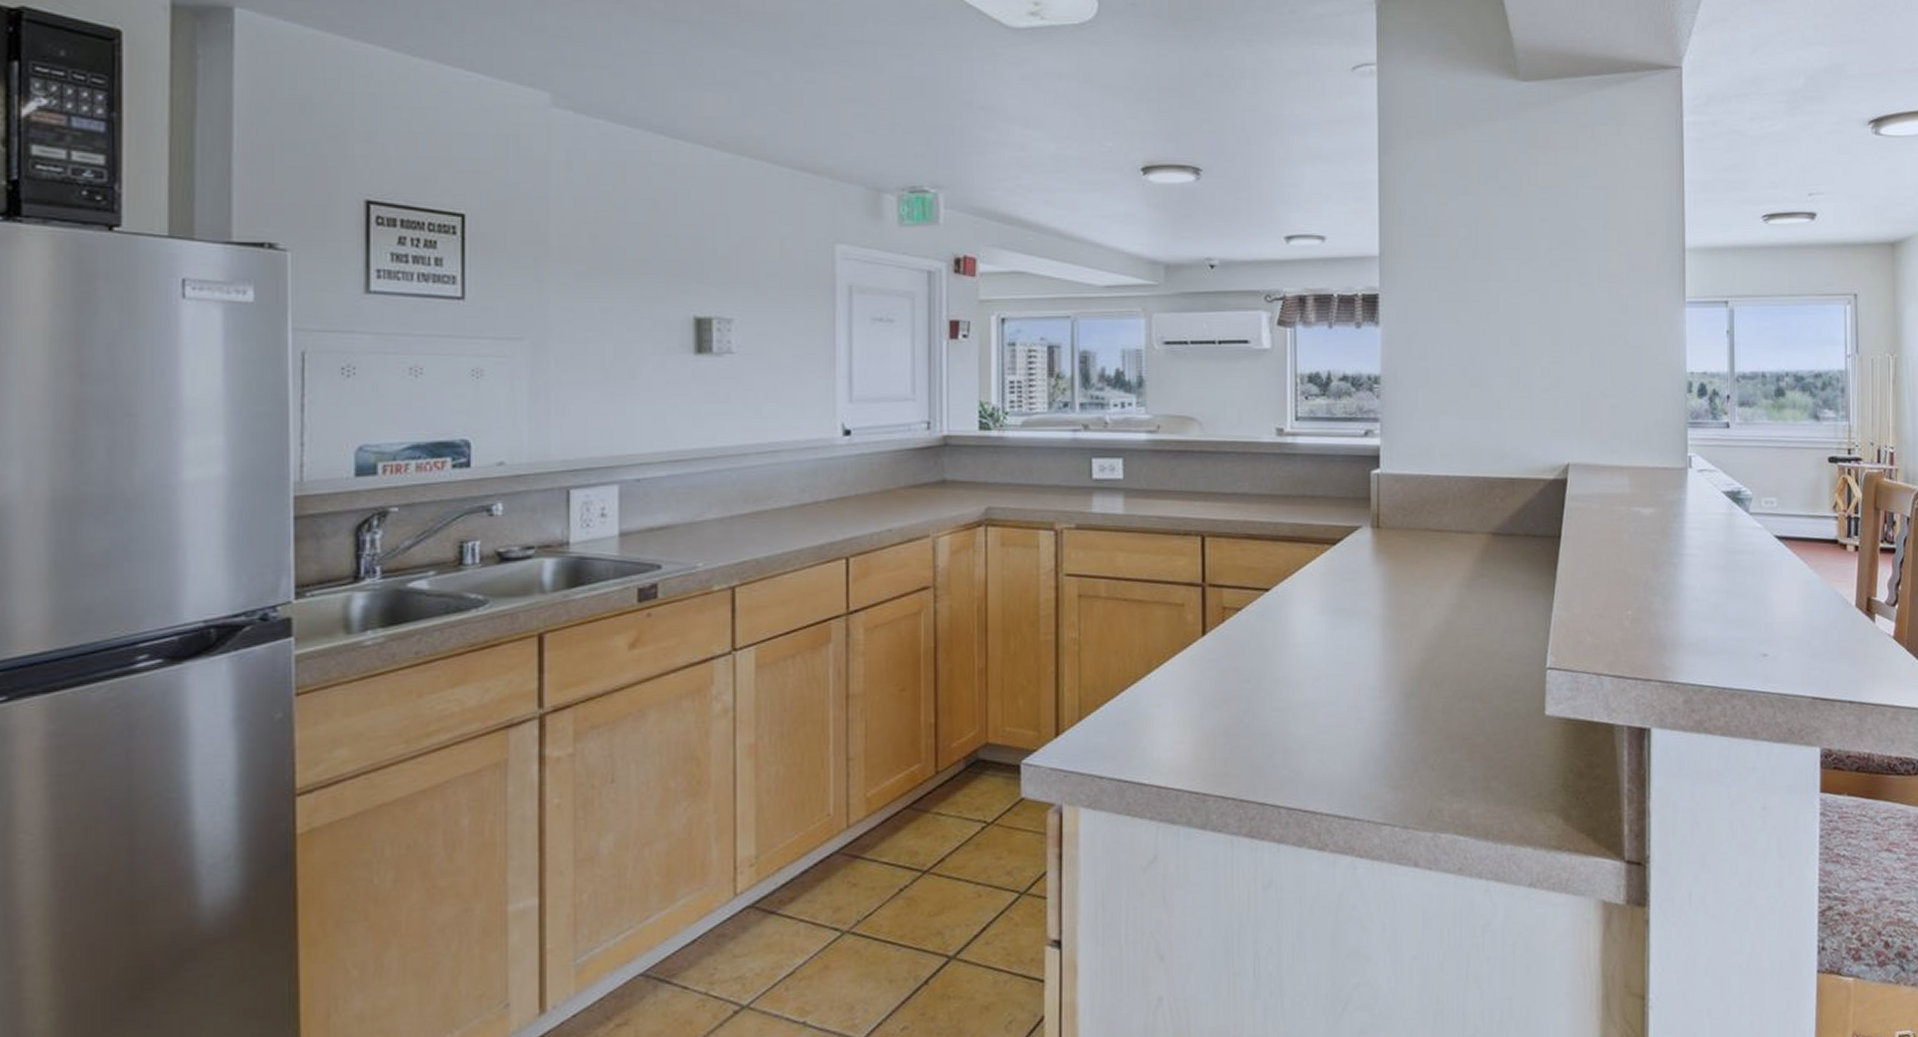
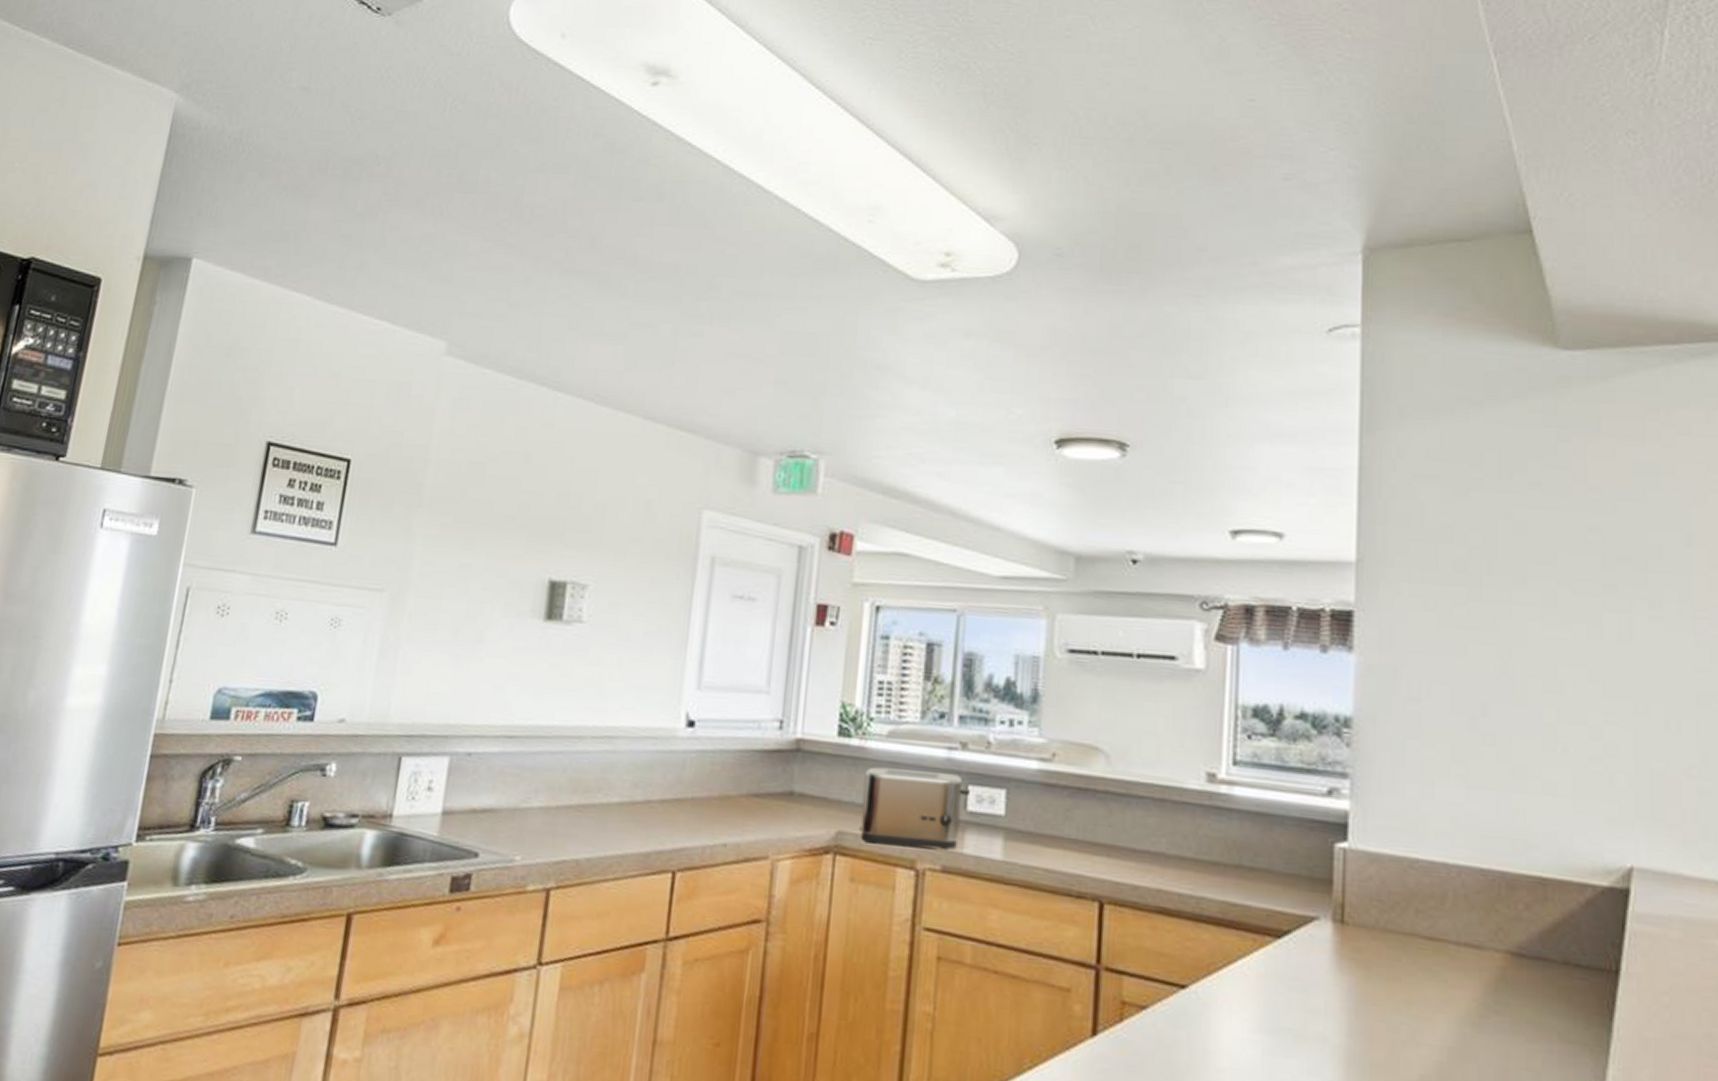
toaster: none [1005,451,1093,514] -> present [859,767,970,851]

